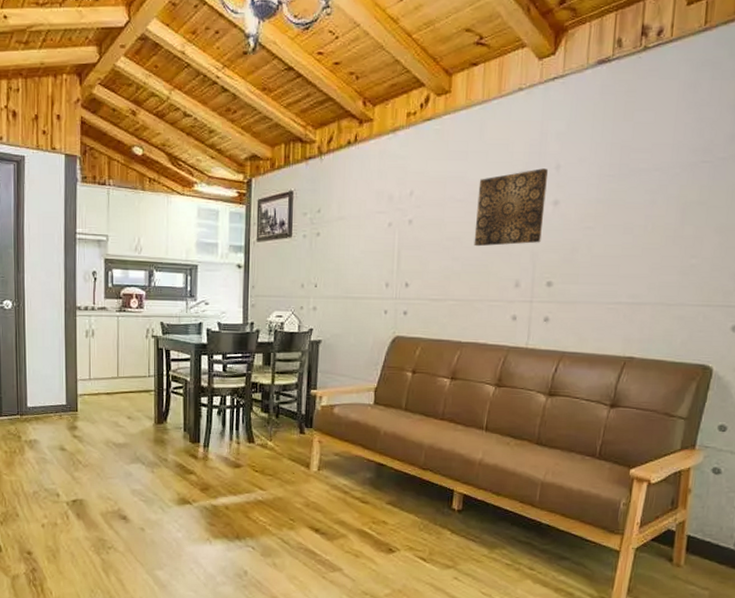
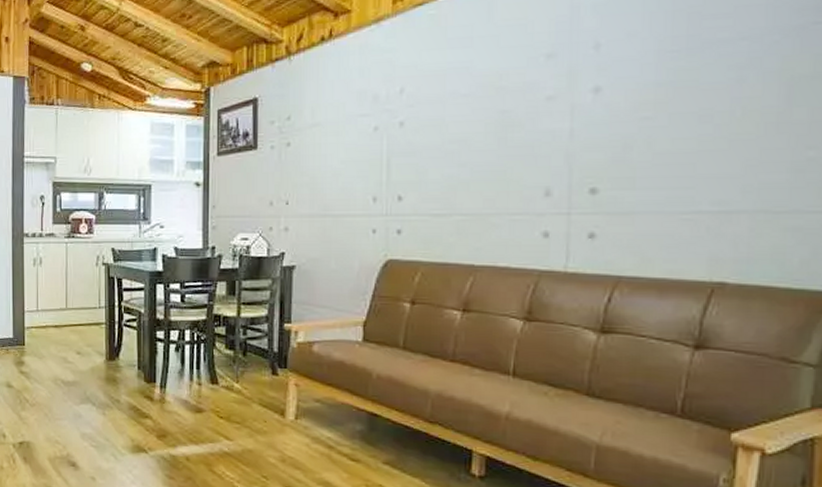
wall art: present [474,168,549,247] -> none [486,49,585,149]

